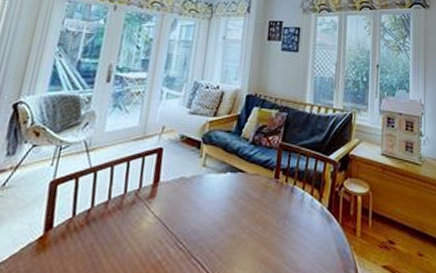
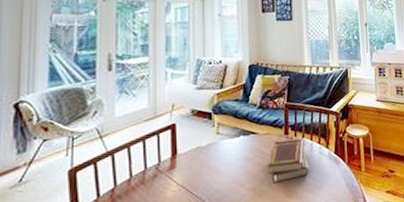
book set: none [251,184,297,234] -> present [268,138,309,184]

